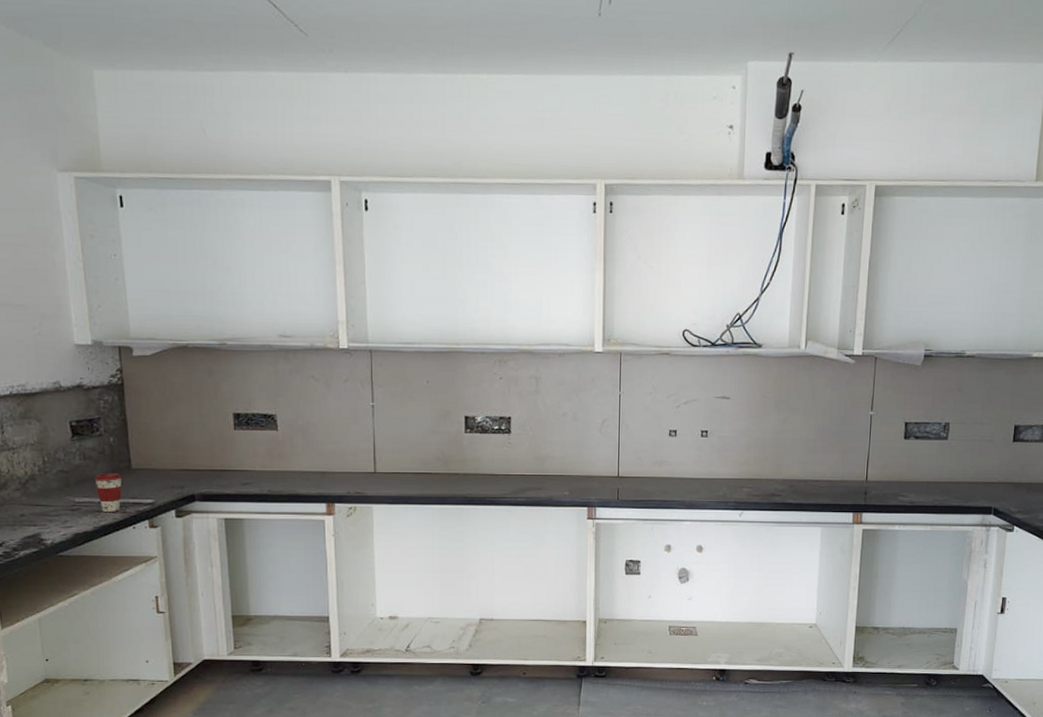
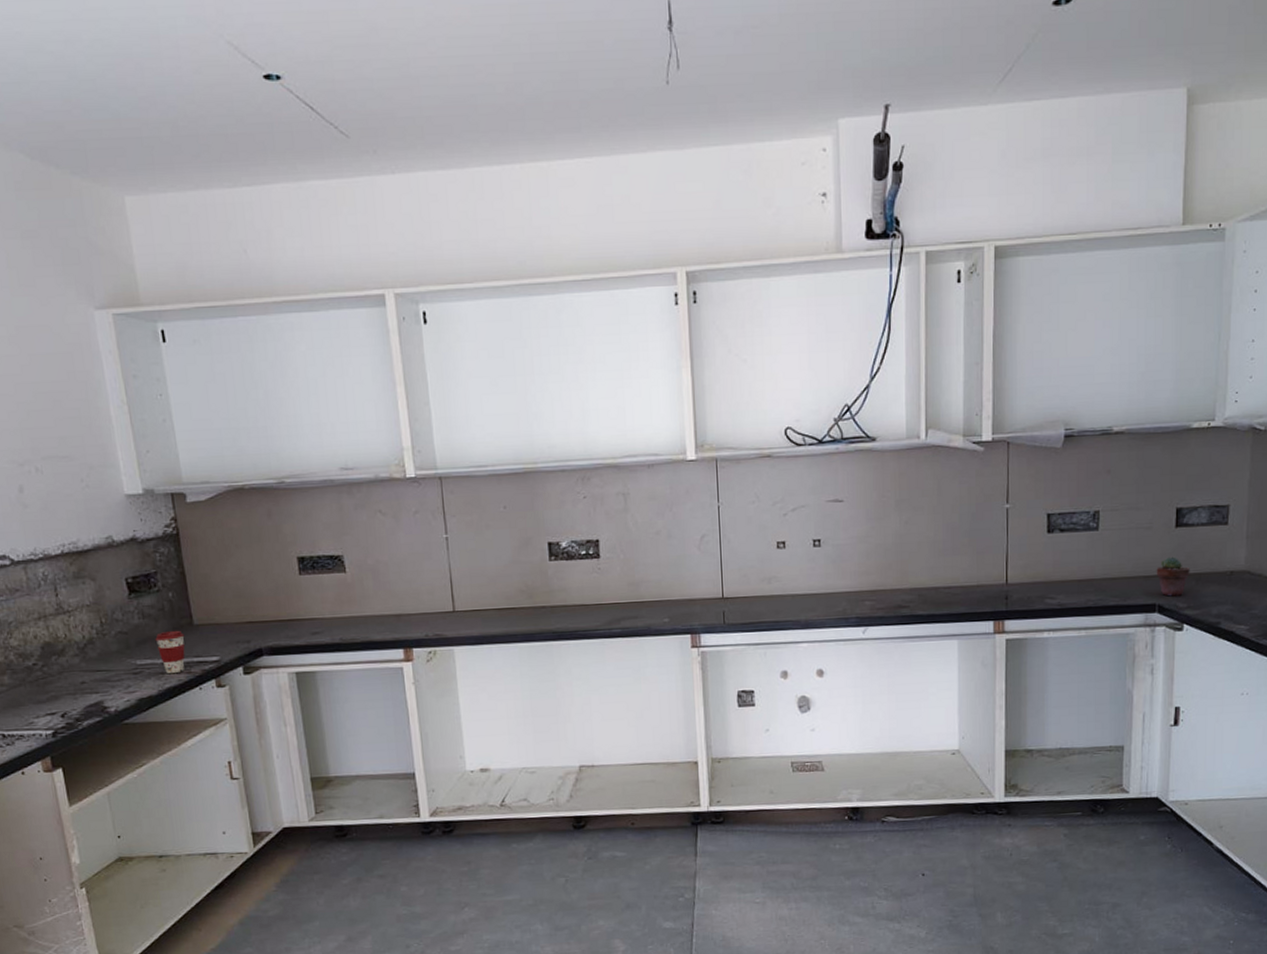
potted succulent: none [994,467,1023,501] -> present [1156,556,1190,597]

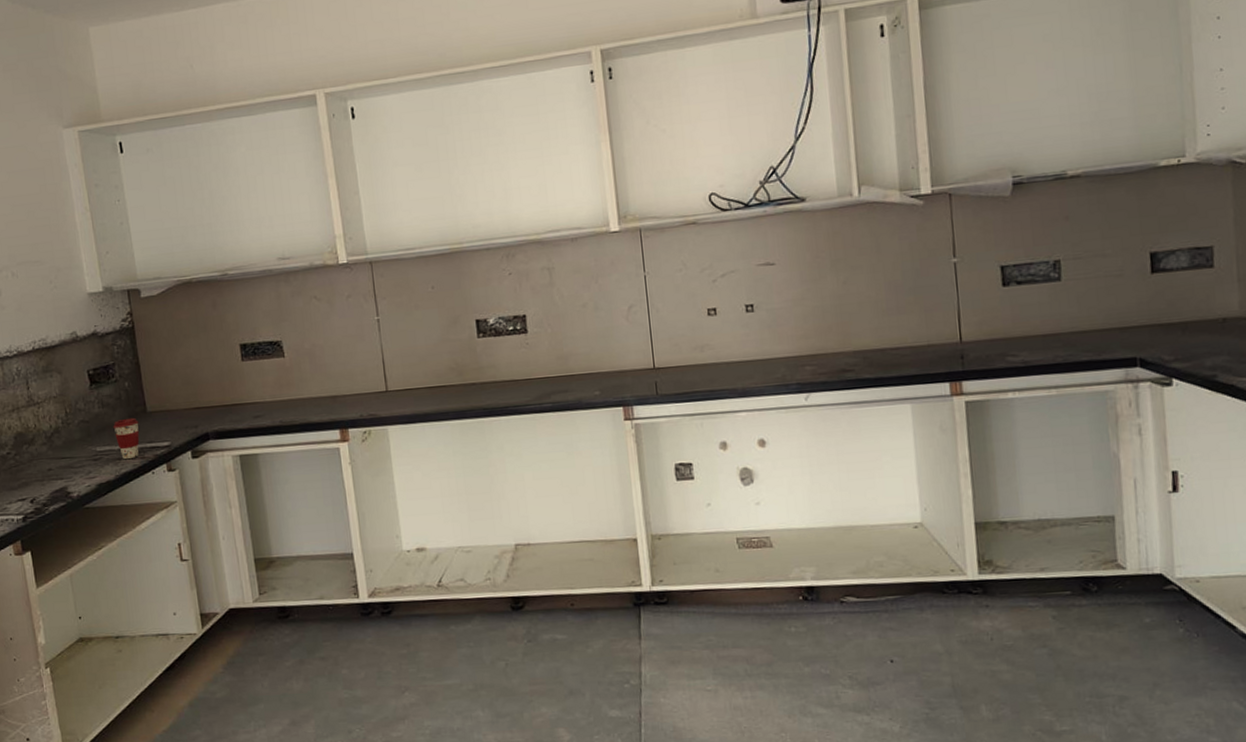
potted succulent: present [1156,556,1190,597] -> none [1133,305,1174,349]

